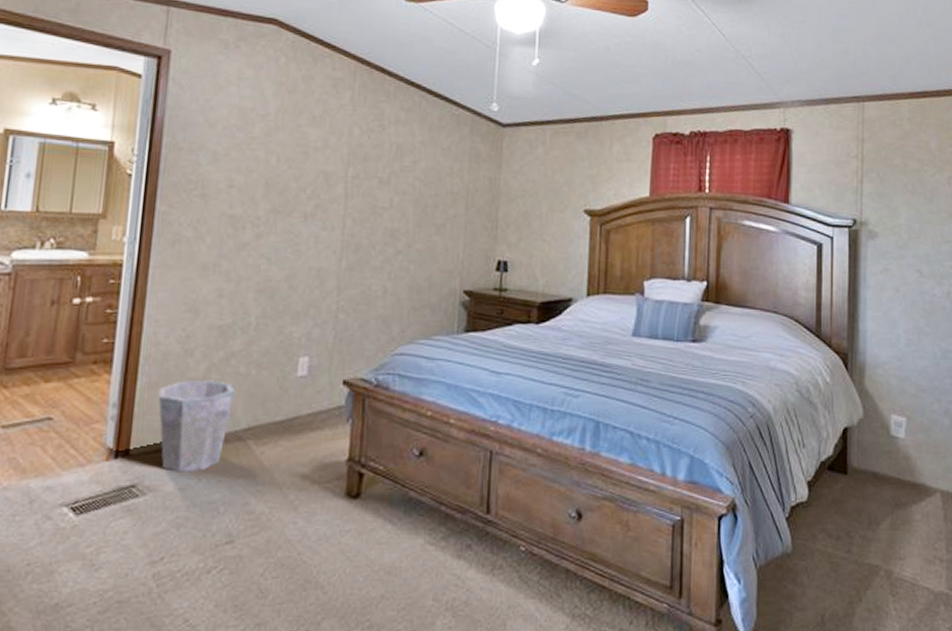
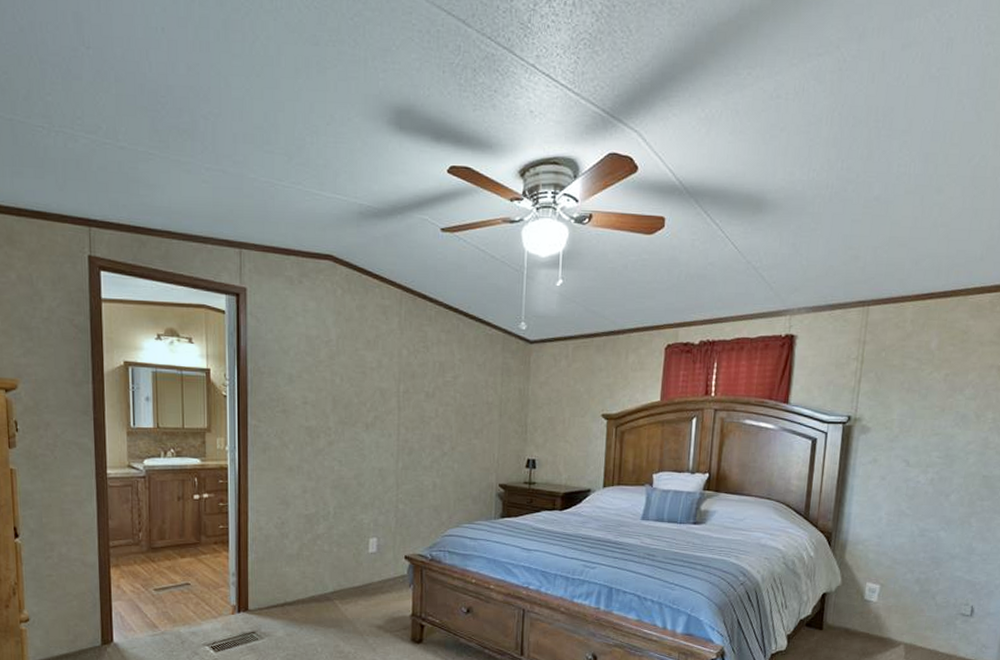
waste bin: present [158,380,235,472] -> none [265,555,322,623]

